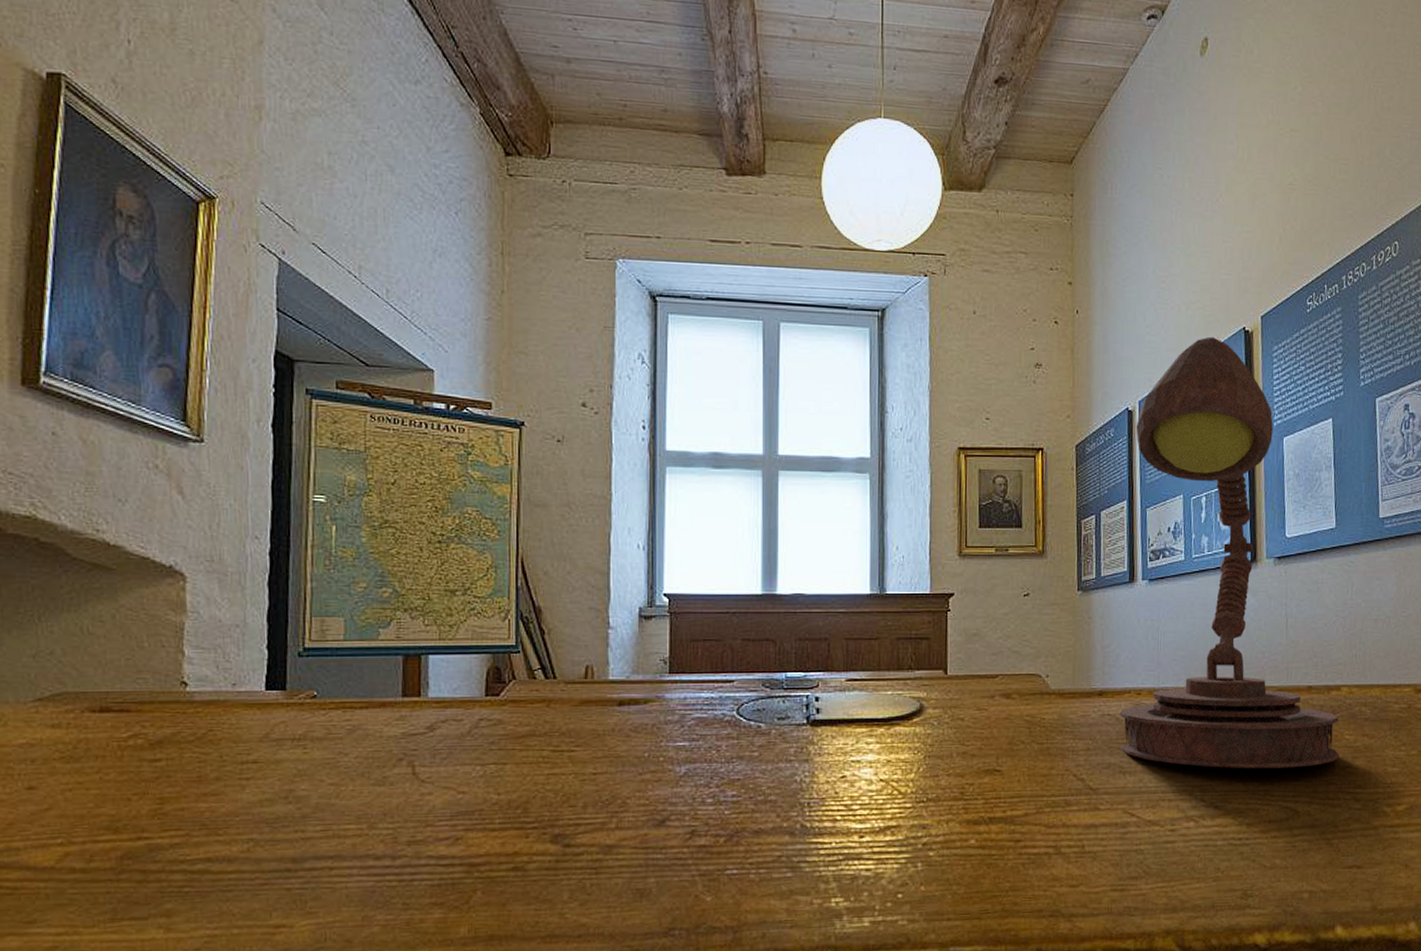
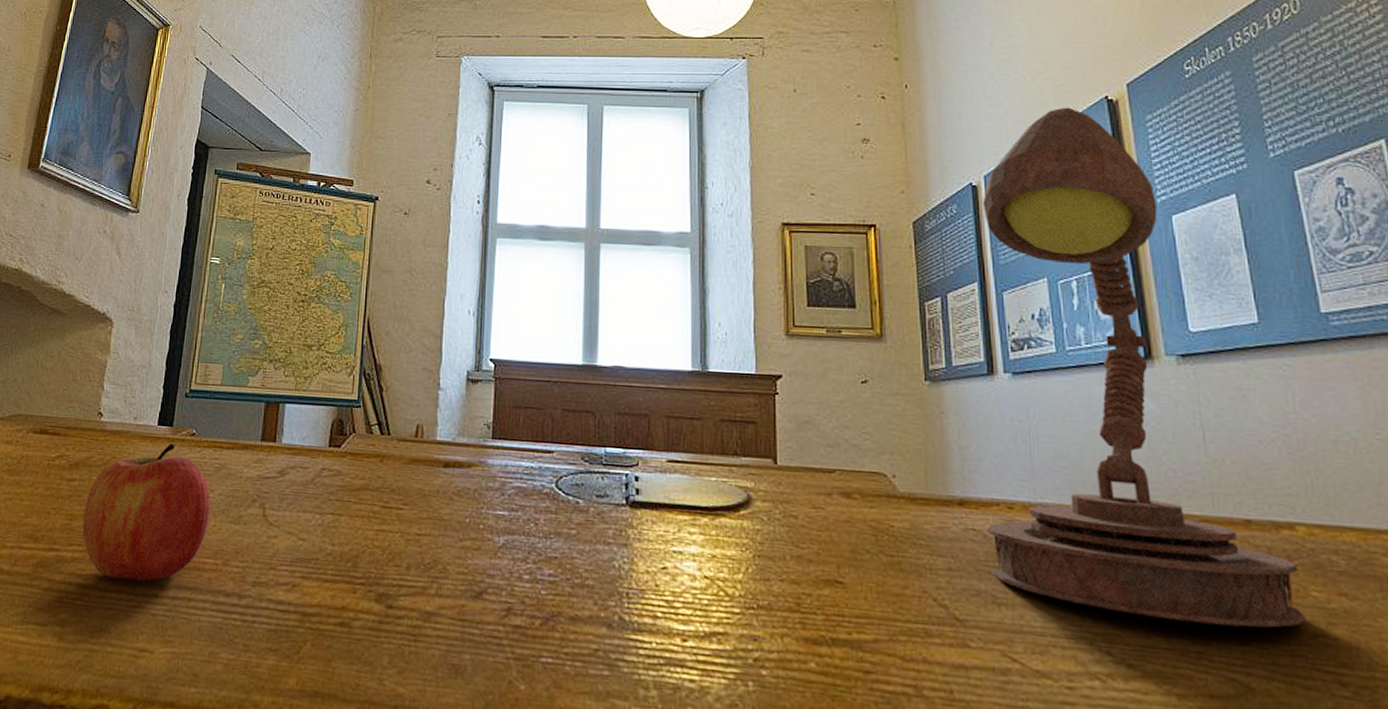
apple: none [178,708,347,859] -> present [82,443,211,581]

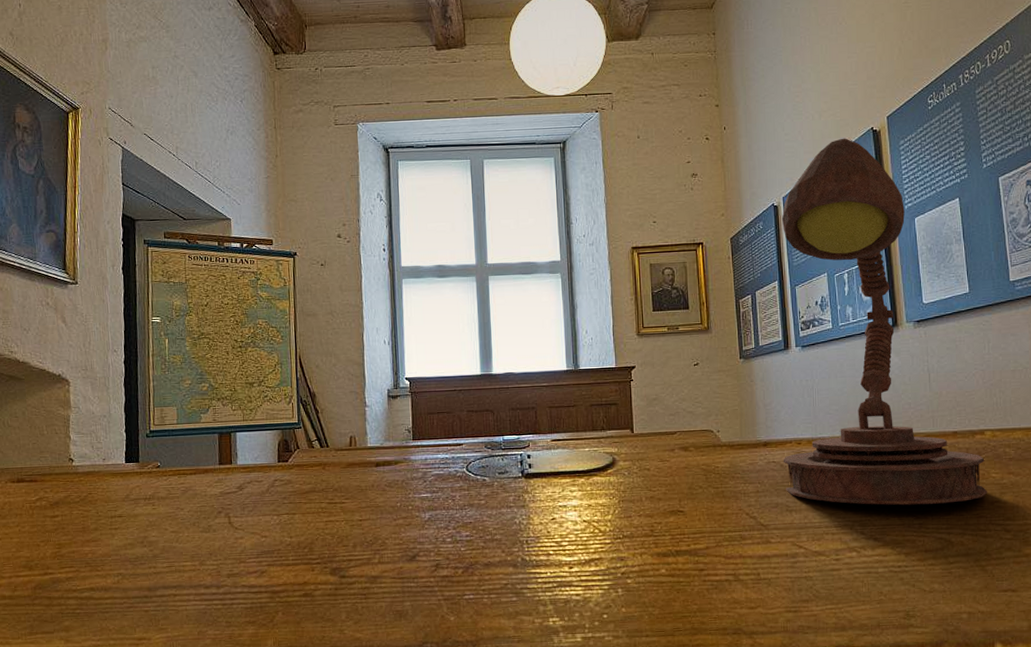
apple: present [82,443,211,581] -> none [70,476,184,588]

